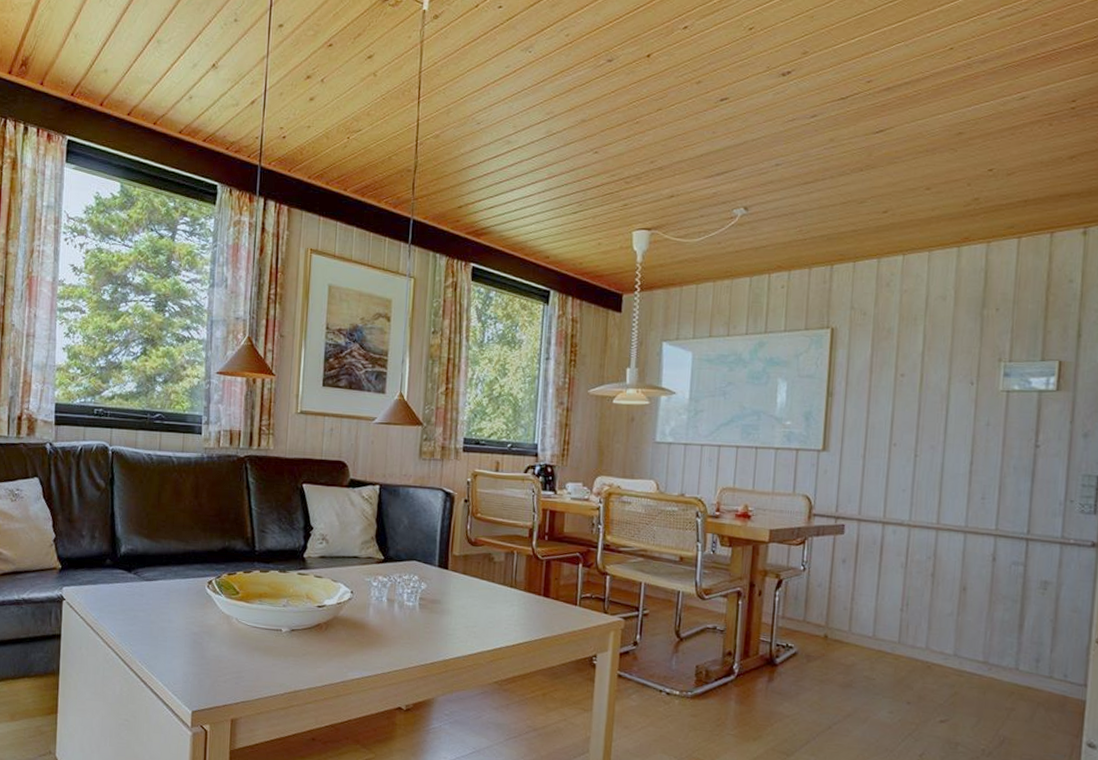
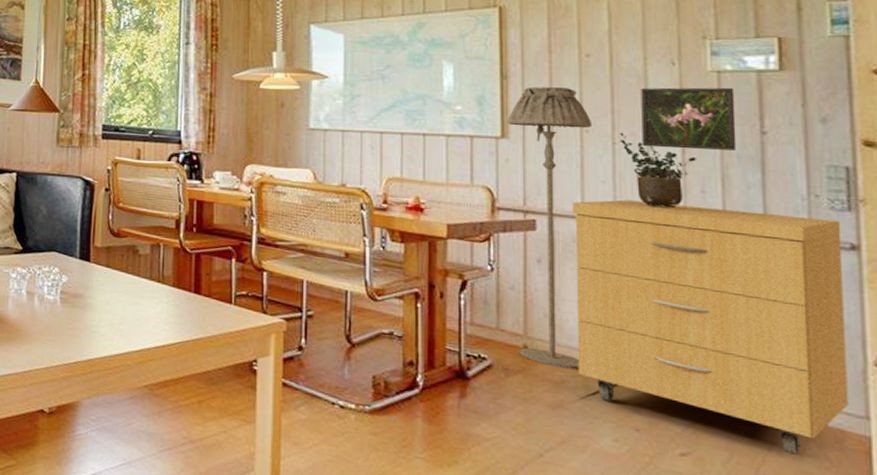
floor lamp: none [820,403,900,655] -> present [508,86,593,371]
storage cabinet: none [866,506,1087,718] -> present [573,199,849,455]
potted plant: none [921,445,981,513] -> present [620,132,696,208]
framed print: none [939,405,1019,462] -> present [641,87,737,151]

